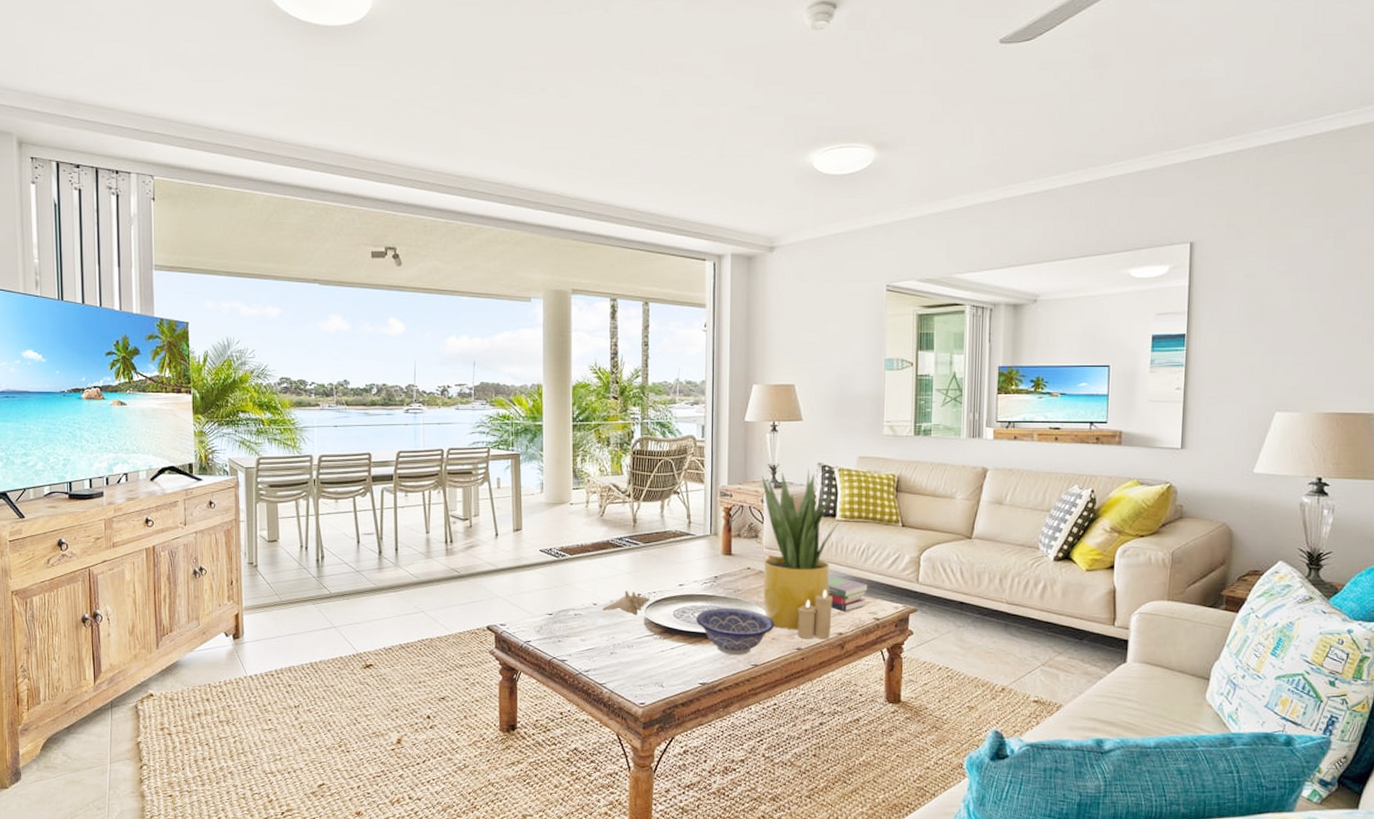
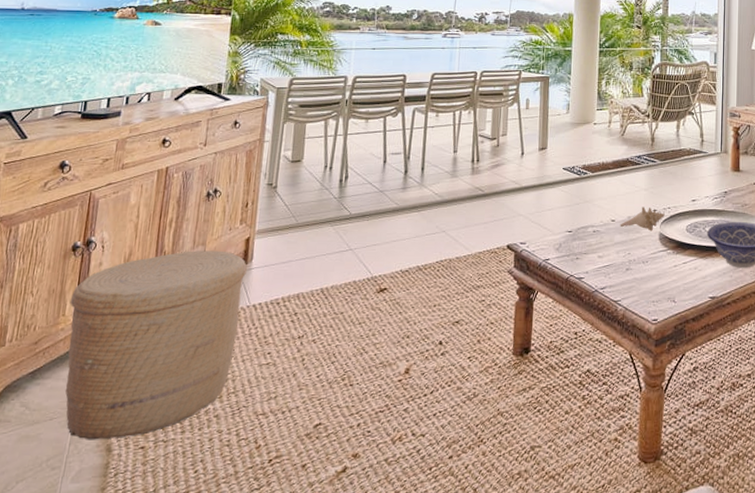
woven basket: none [88,624,239,787] -> present [65,251,247,440]

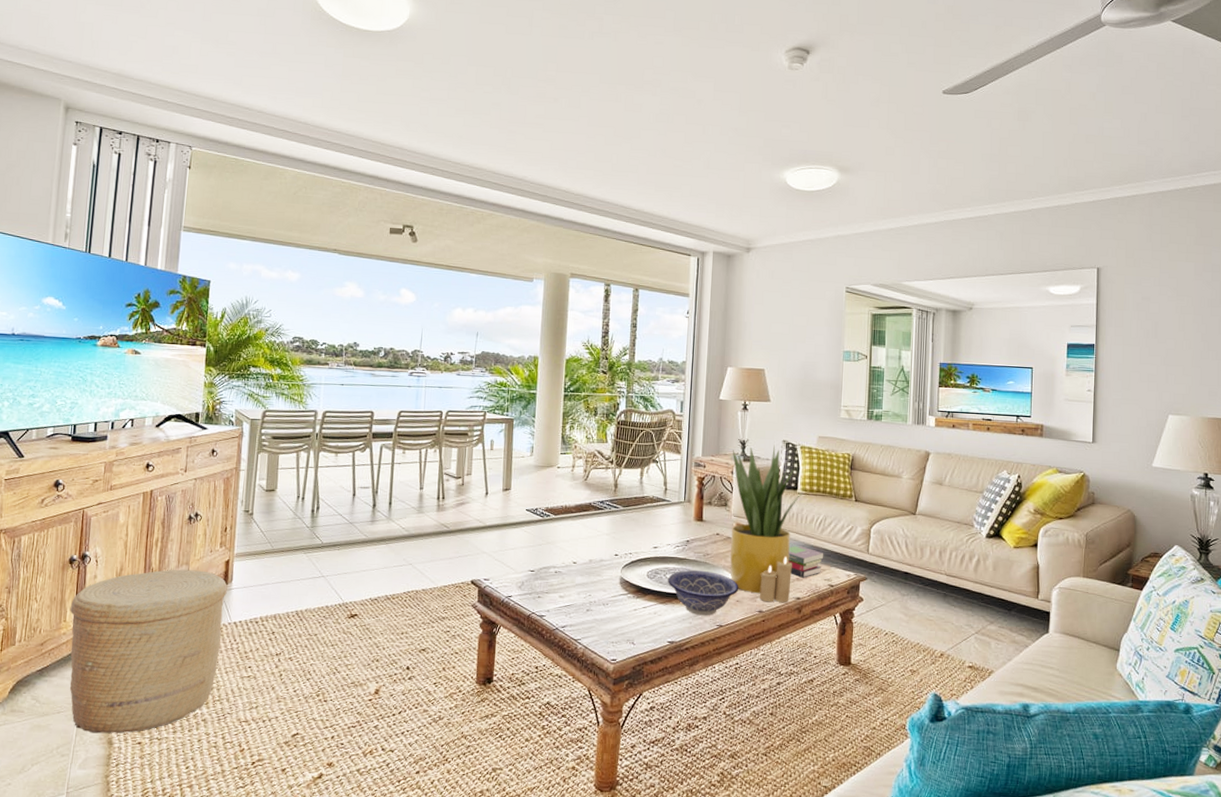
seashell: present [620,206,665,231] -> none [581,550,626,575]

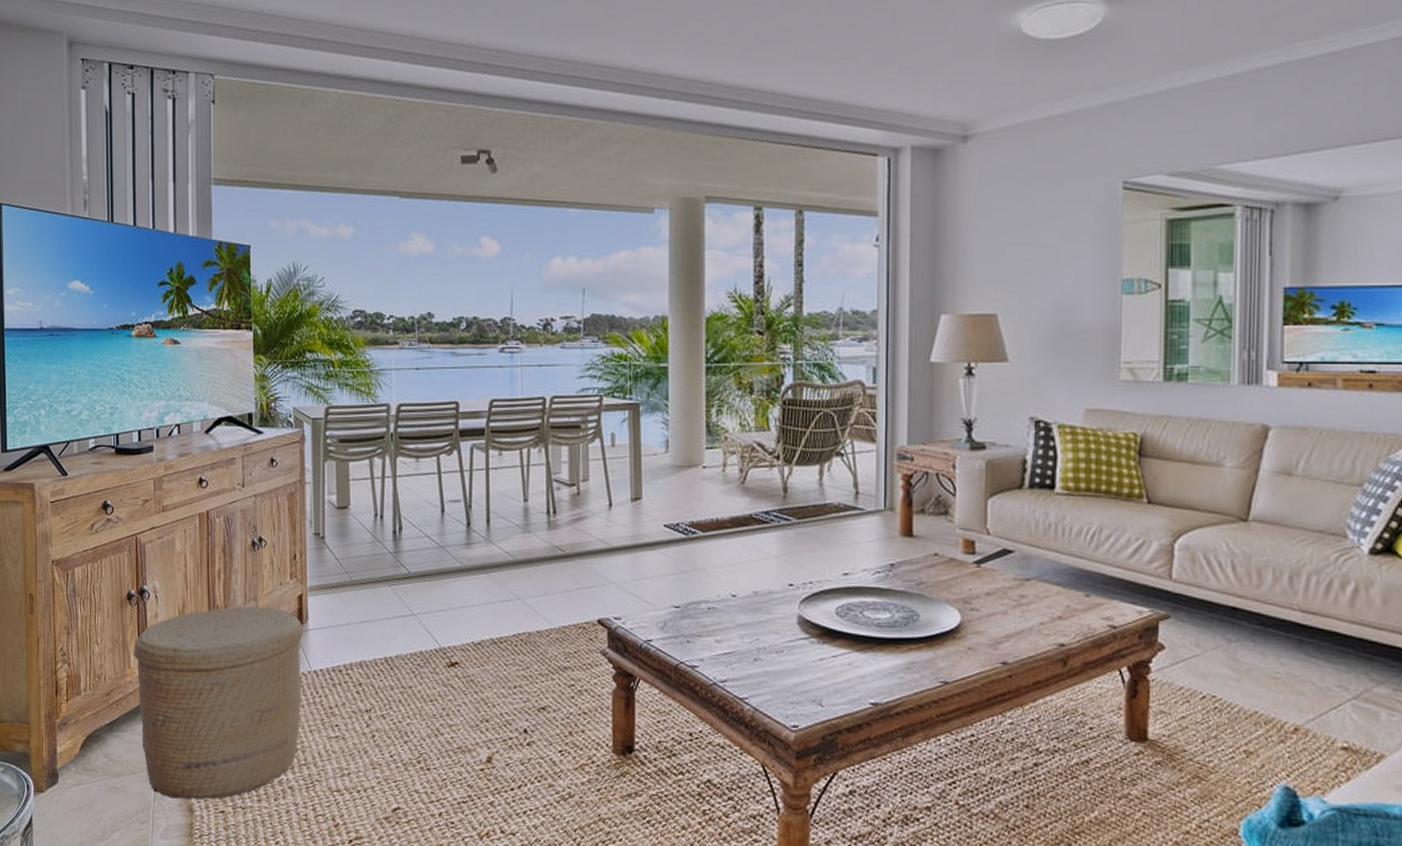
decorative bowl: present [668,570,739,615] -> none [866,604,971,668]
planter: present [730,444,803,594] -> none [952,424,1063,639]
candle: present [760,556,792,603] -> none [1003,585,1051,652]
books: present [788,542,824,578] -> none [1044,564,1100,616]

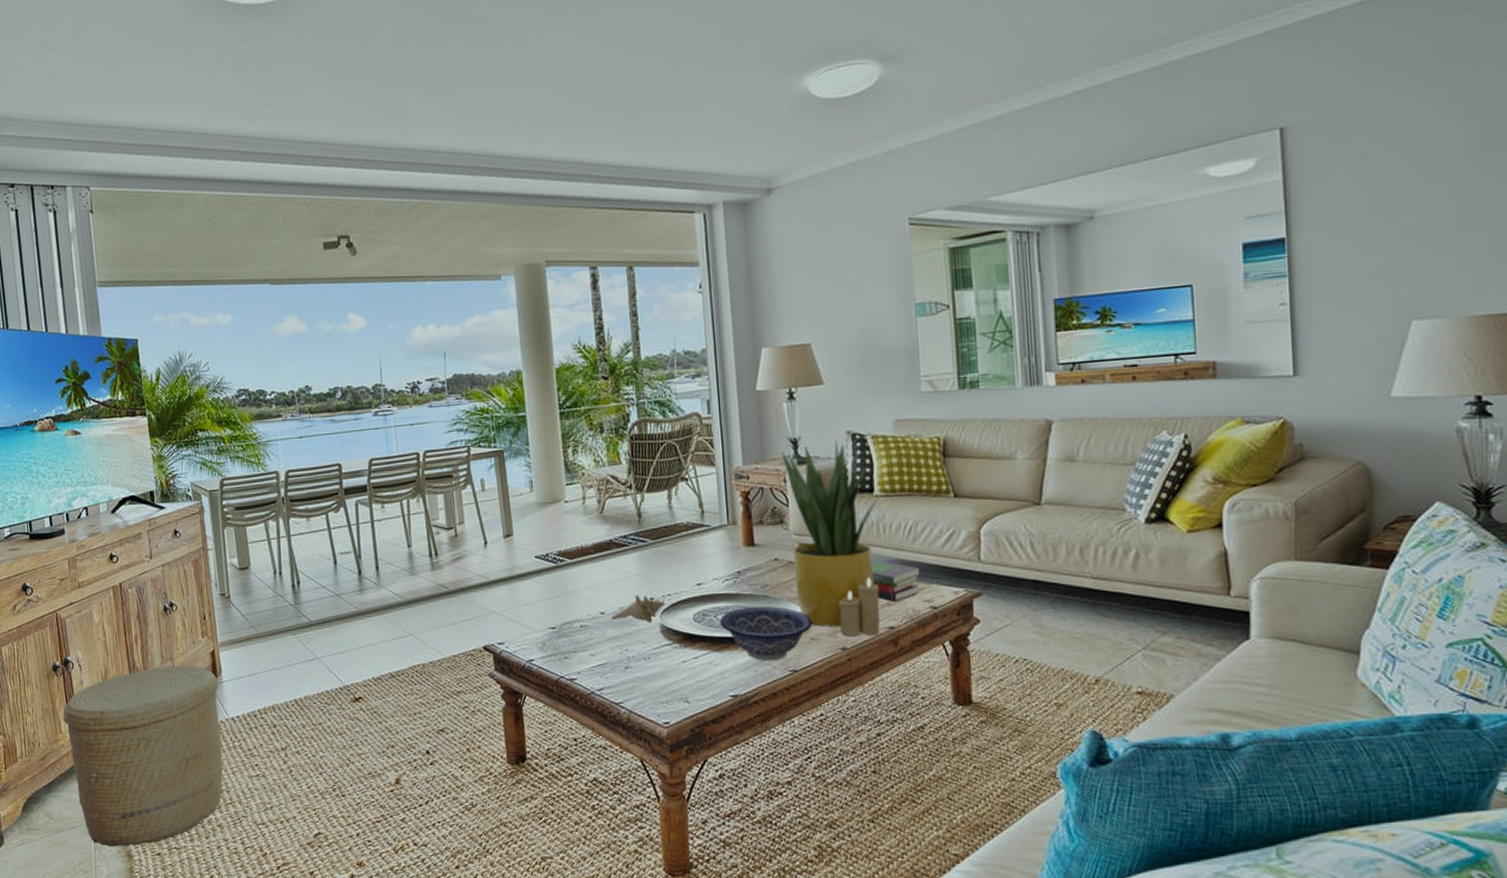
seashell: none [743,579,805,612] -> present [611,595,665,623]
decorative bowl: none [866,604,971,668] -> present [720,606,812,660]
planter: none [952,424,1063,639] -> present [781,438,881,627]
candle: none [1003,585,1051,652] -> present [839,577,880,637]
books: none [1044,564,1100,616] -> present [871,558,920,602]

